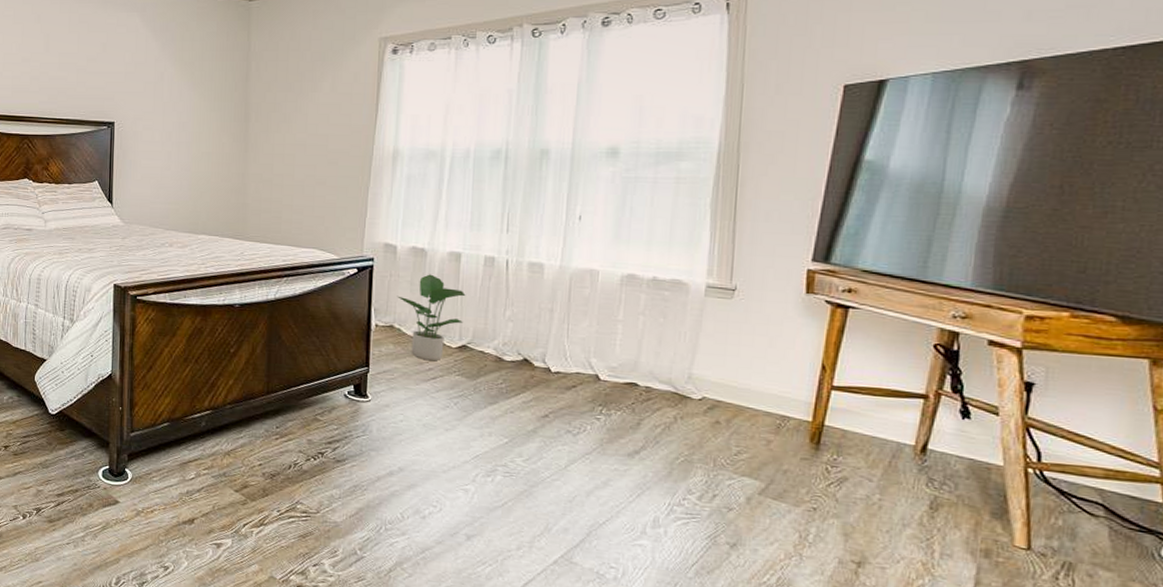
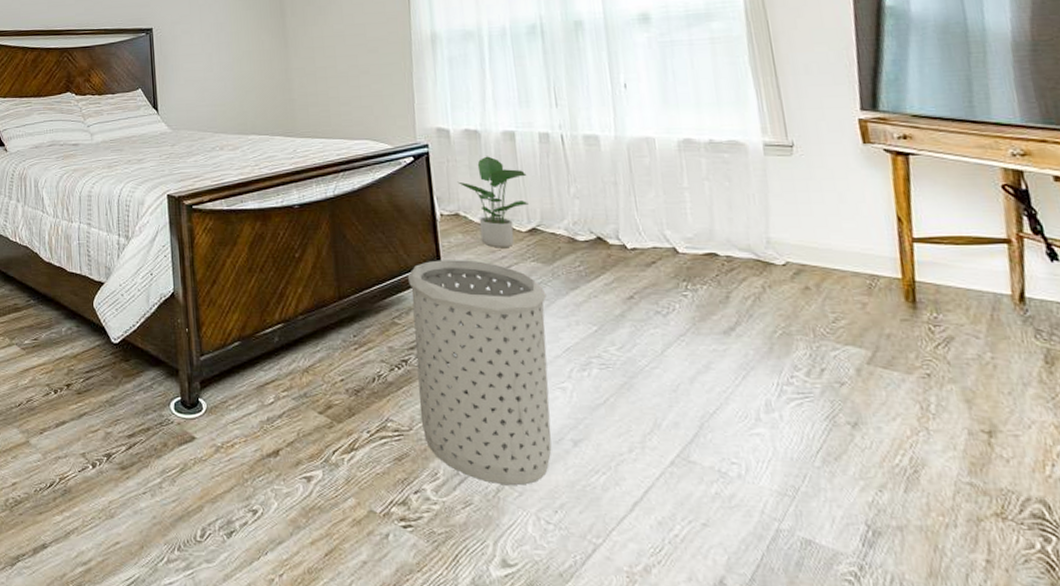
laundry basket: none [328,366,465,568] -> present [407,260,552,486]

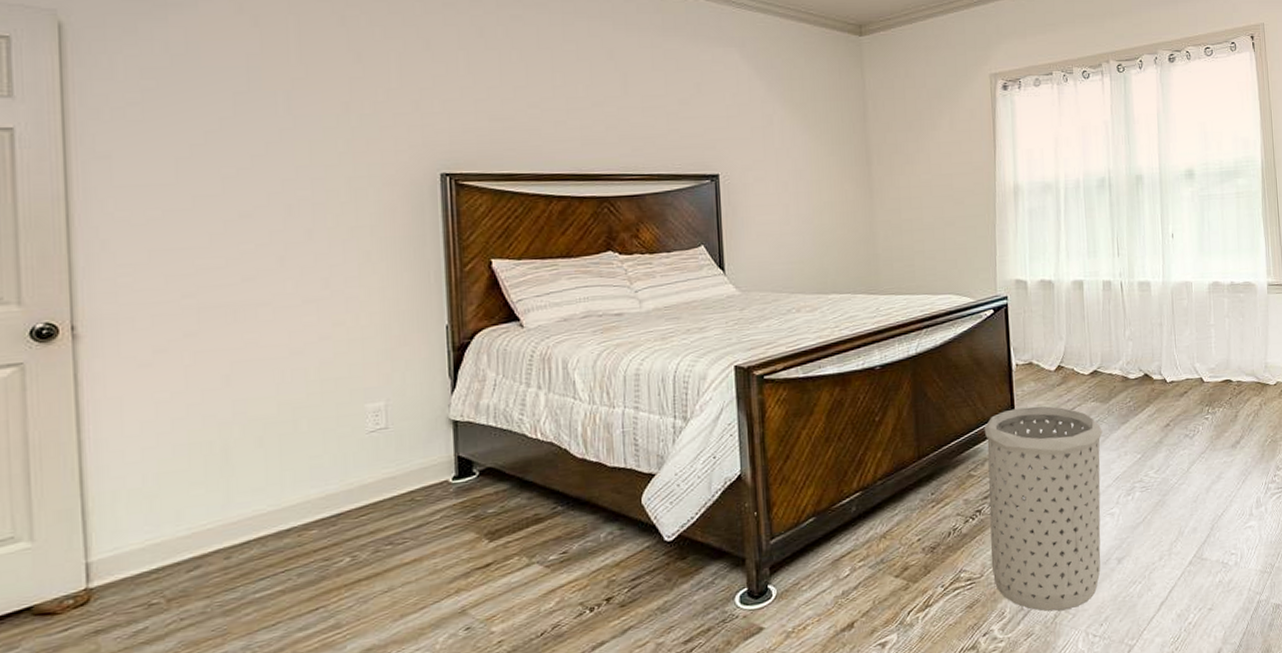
potted plant: present [457,156,529,248] -> none [1032,305,1092,392]

